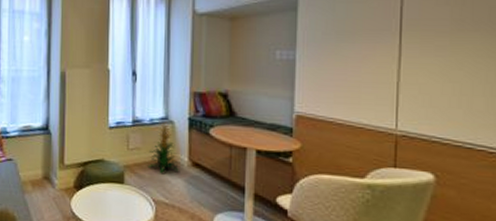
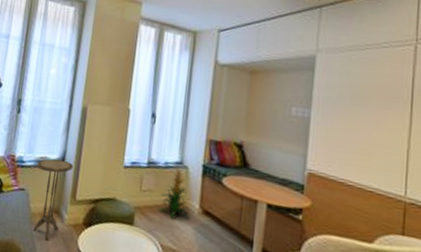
side table: none [21,127,58,207] -> present [31,159,73,241]

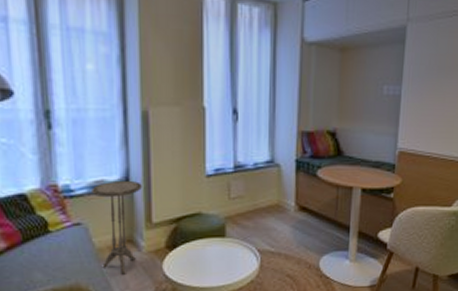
indoor plant: present [158,166,192,218] -> none [251,165,287,221]

